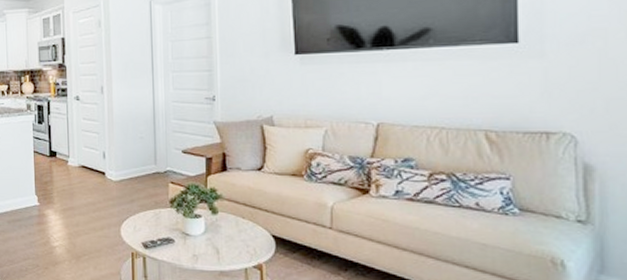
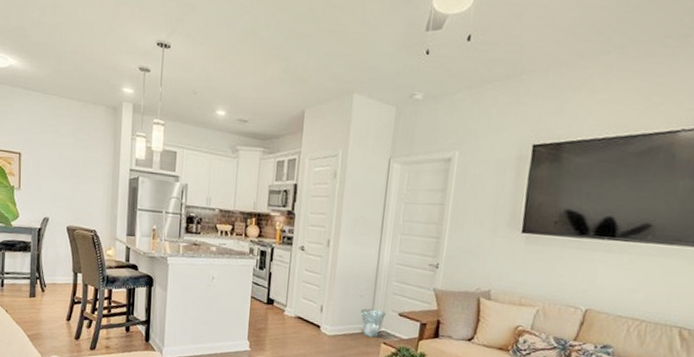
waste basket: none [143,149,169,178] -> present [361,308,386,338]

